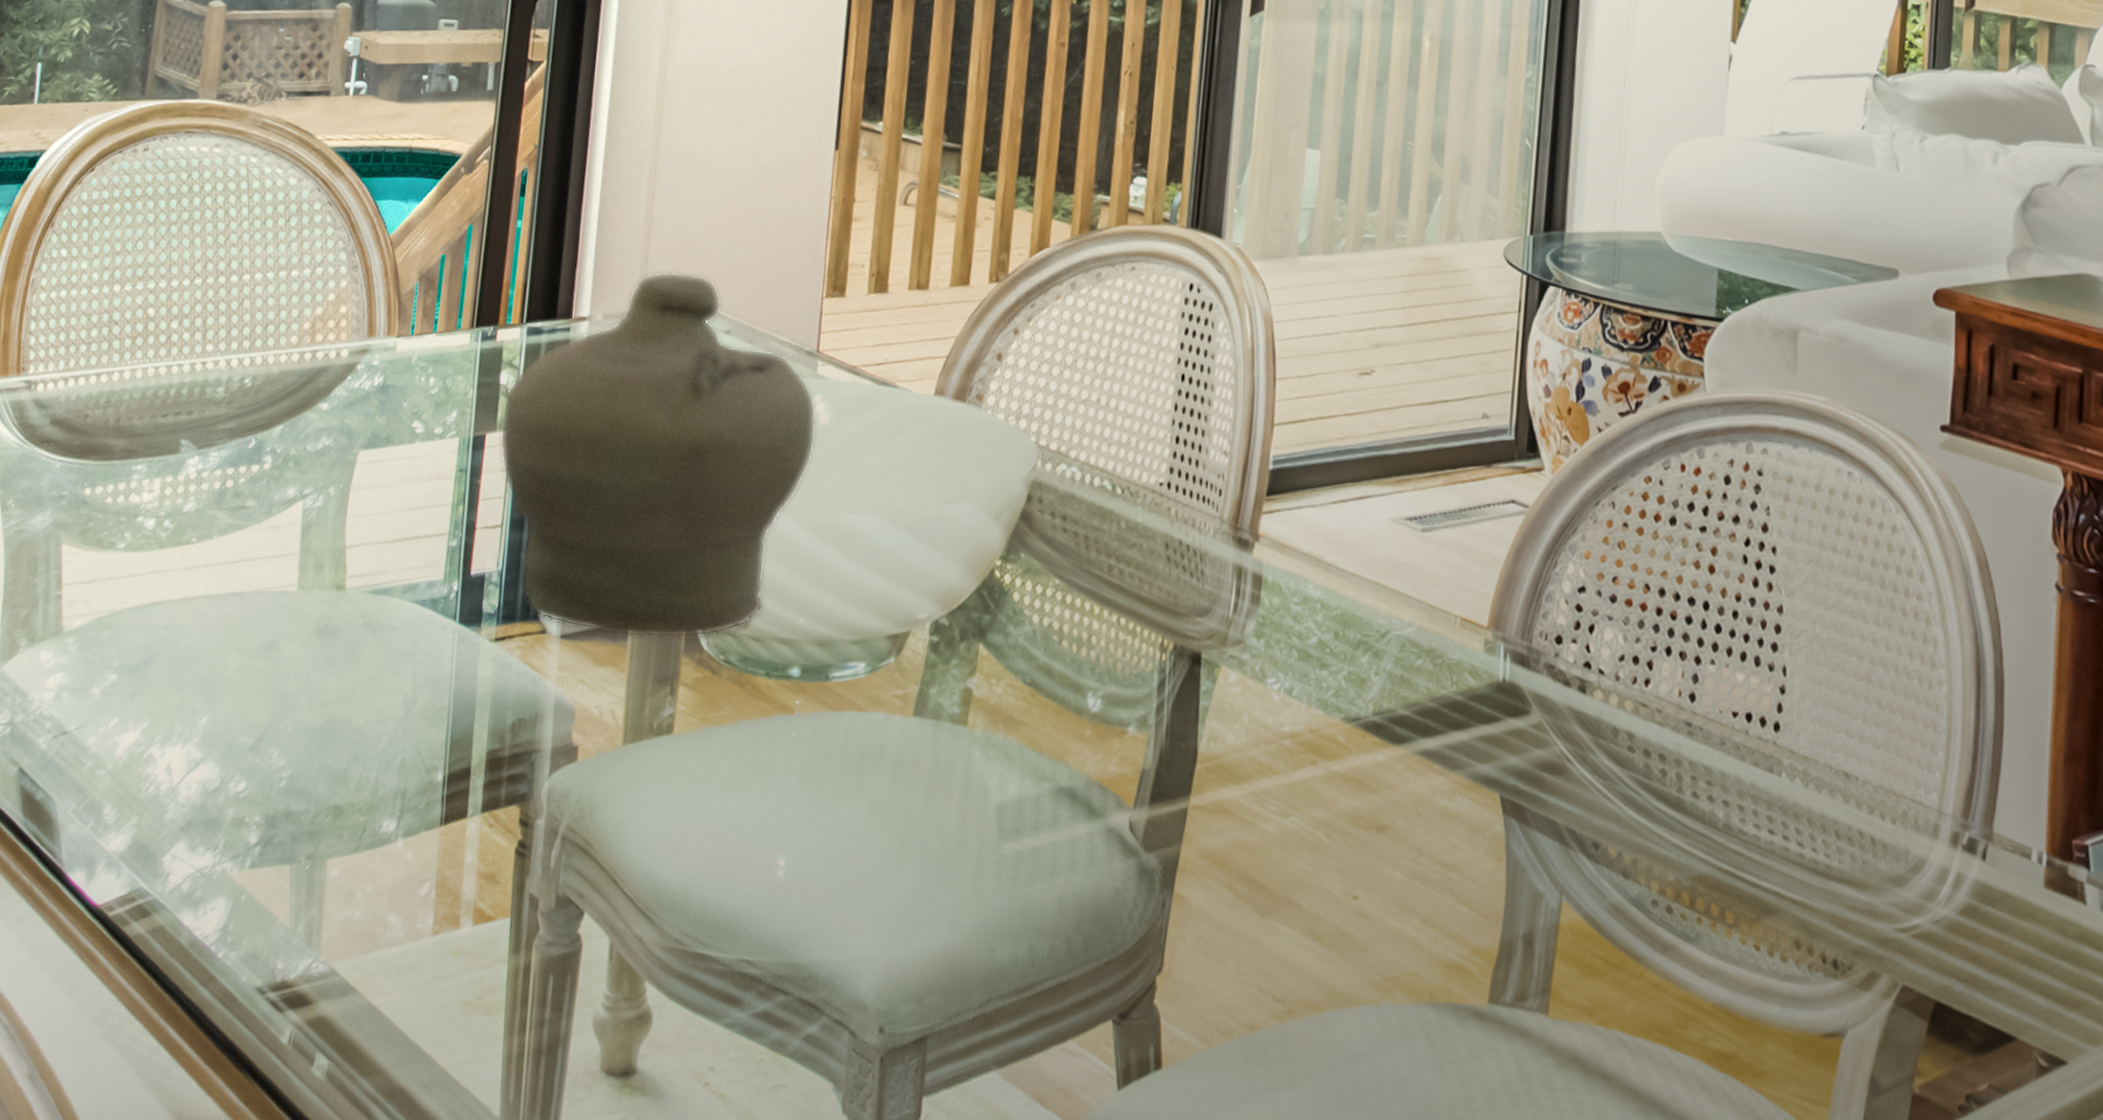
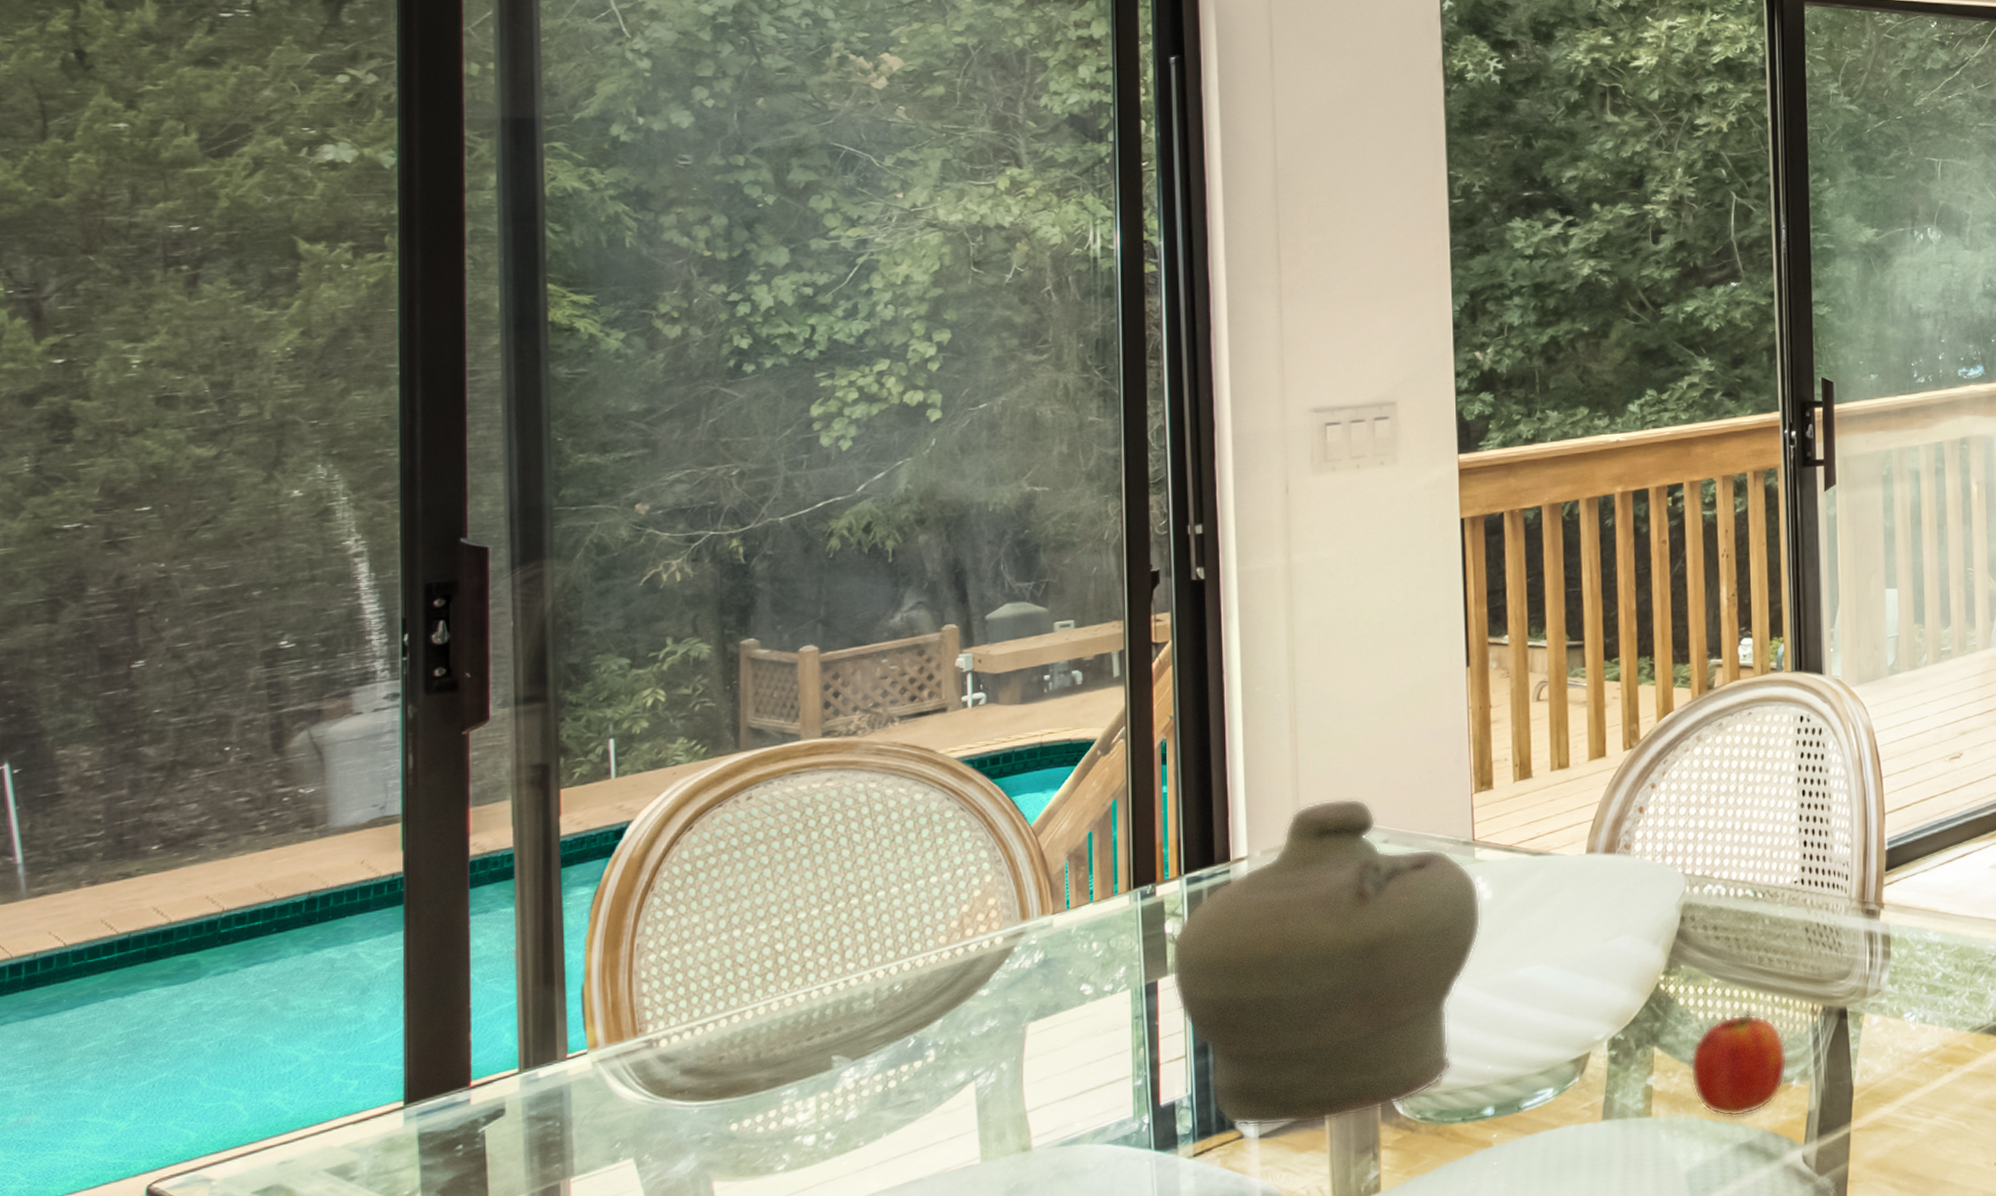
fruit: none [1015,627,1127,754] -> present [1689,1010,1788,1117]

